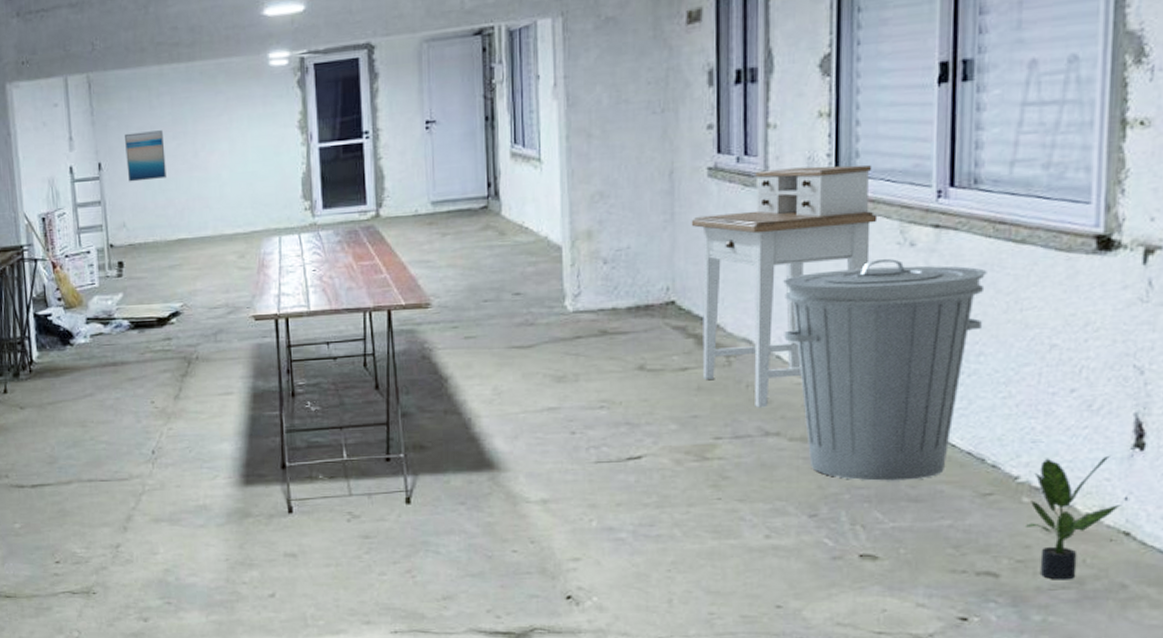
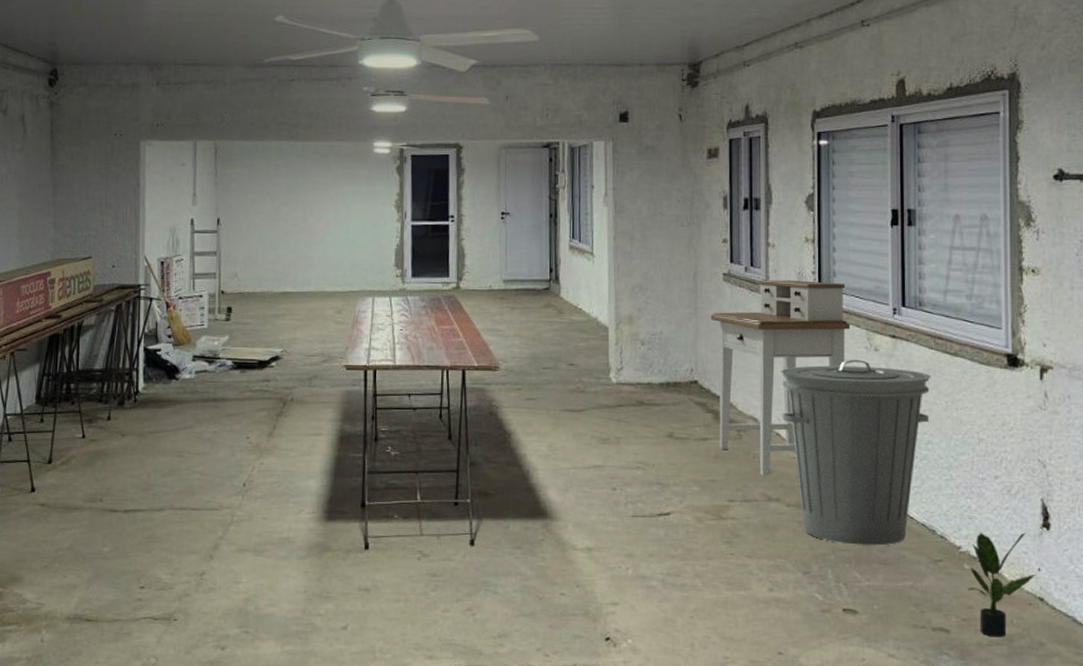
wall art: present [125,130,166,182] -> none [243,195,278,238]

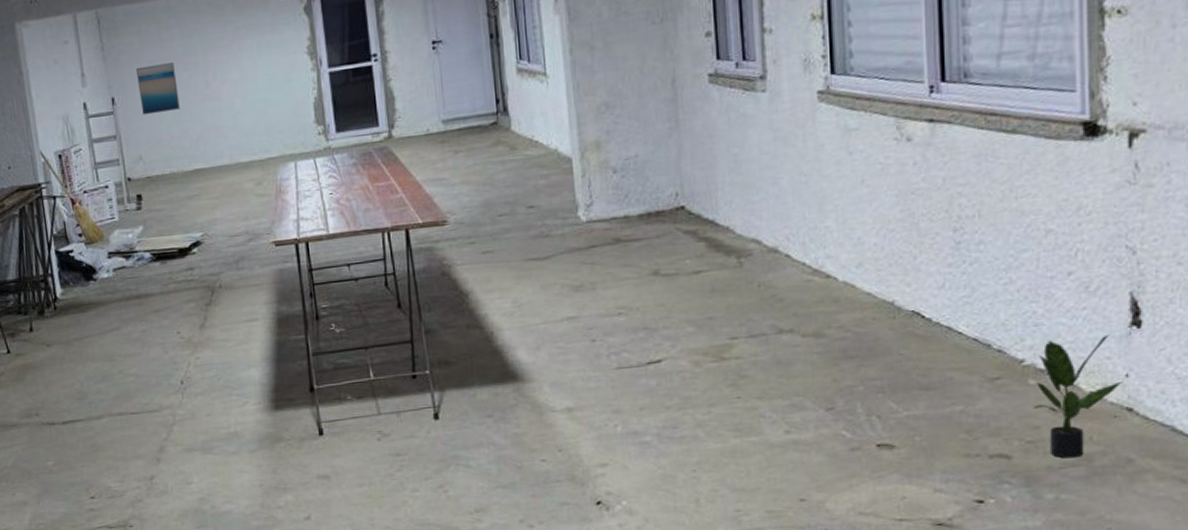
wall art: none [243,195,278,238] -> present [136,62,180,115]
desk: present [710,279,850,477] -> none [695,65,874,307]
trash can: present [781,359,931,546] -> none [788,154,982,372]

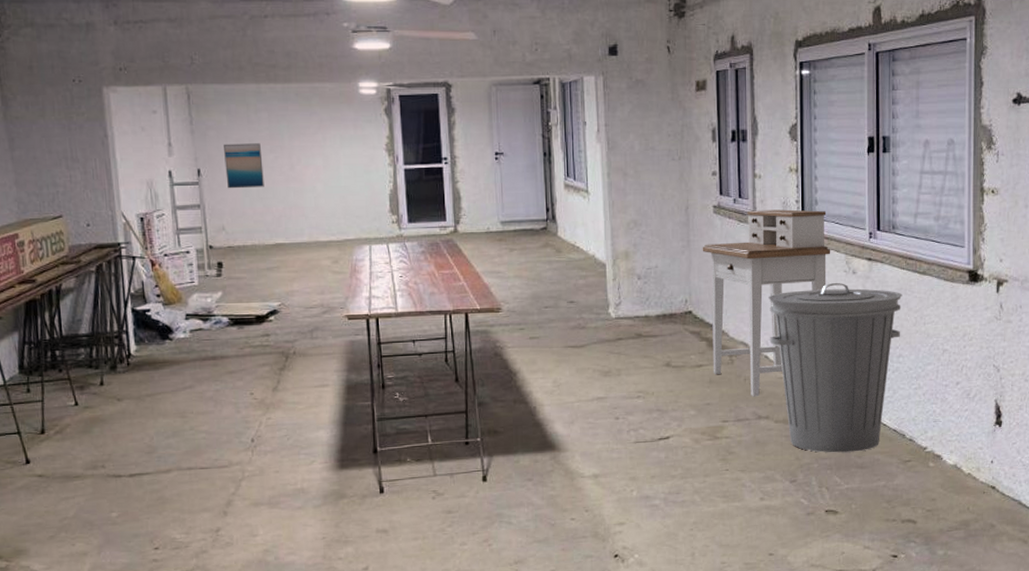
desk: none [695,65,874,307] -> present [702,209,831,397]
trash can: none [788,154,982,372] -> present [768,282,903,453]
potted plant: present [1034,334,1123,459] -> none [932,430,989,524]

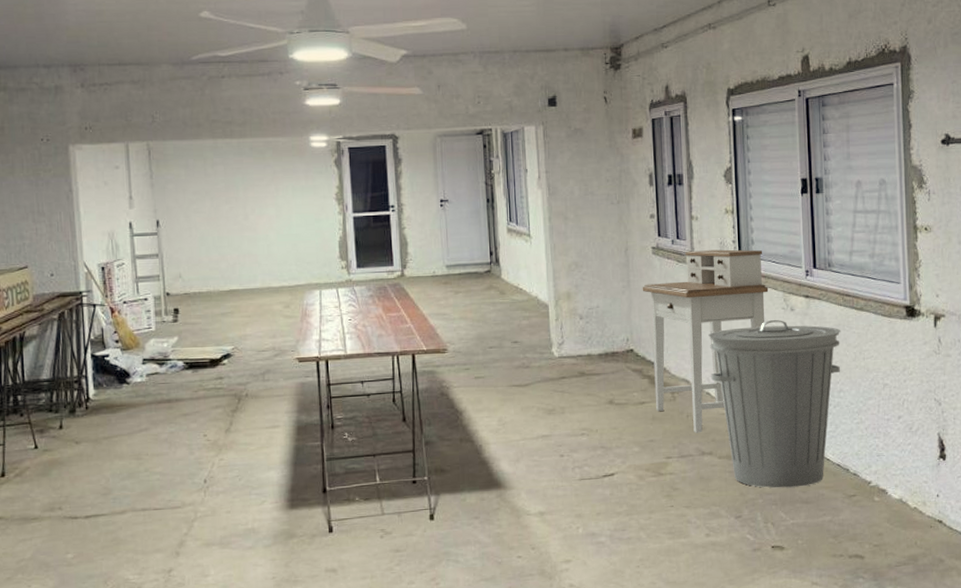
wall art: present [224,143,264,189] -> none [182,195,220,239]

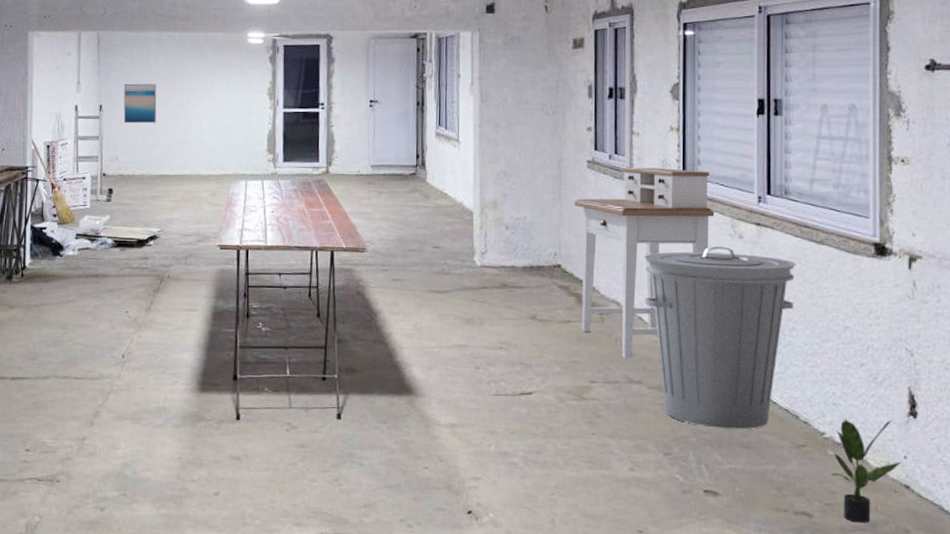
wall art: none [182,195,220,239] -> present [123,83,157,124]
potted plant: none [878,464,935,559] -> present [832,419,902,523]

